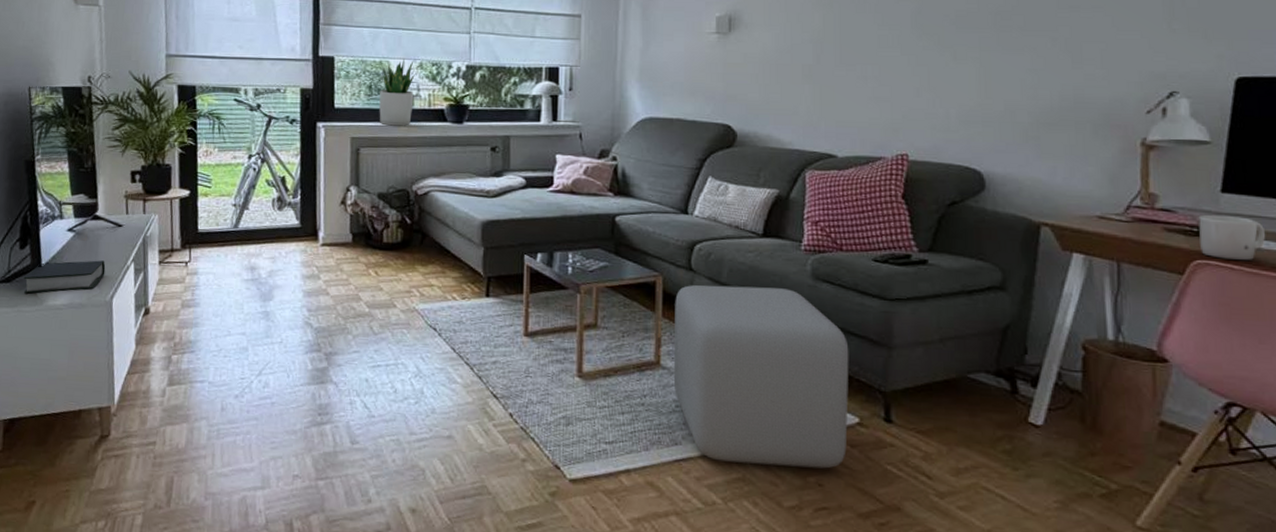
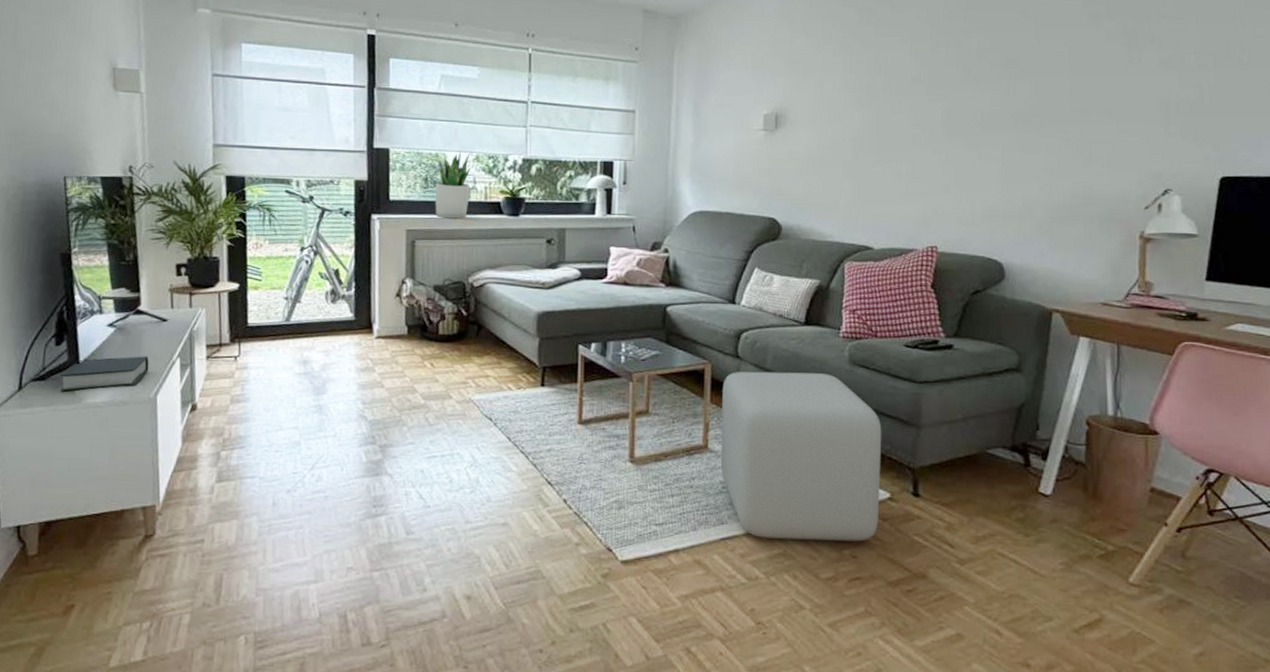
mug: present [1198,214,1266,261] -> none [1186,301,1242,342]

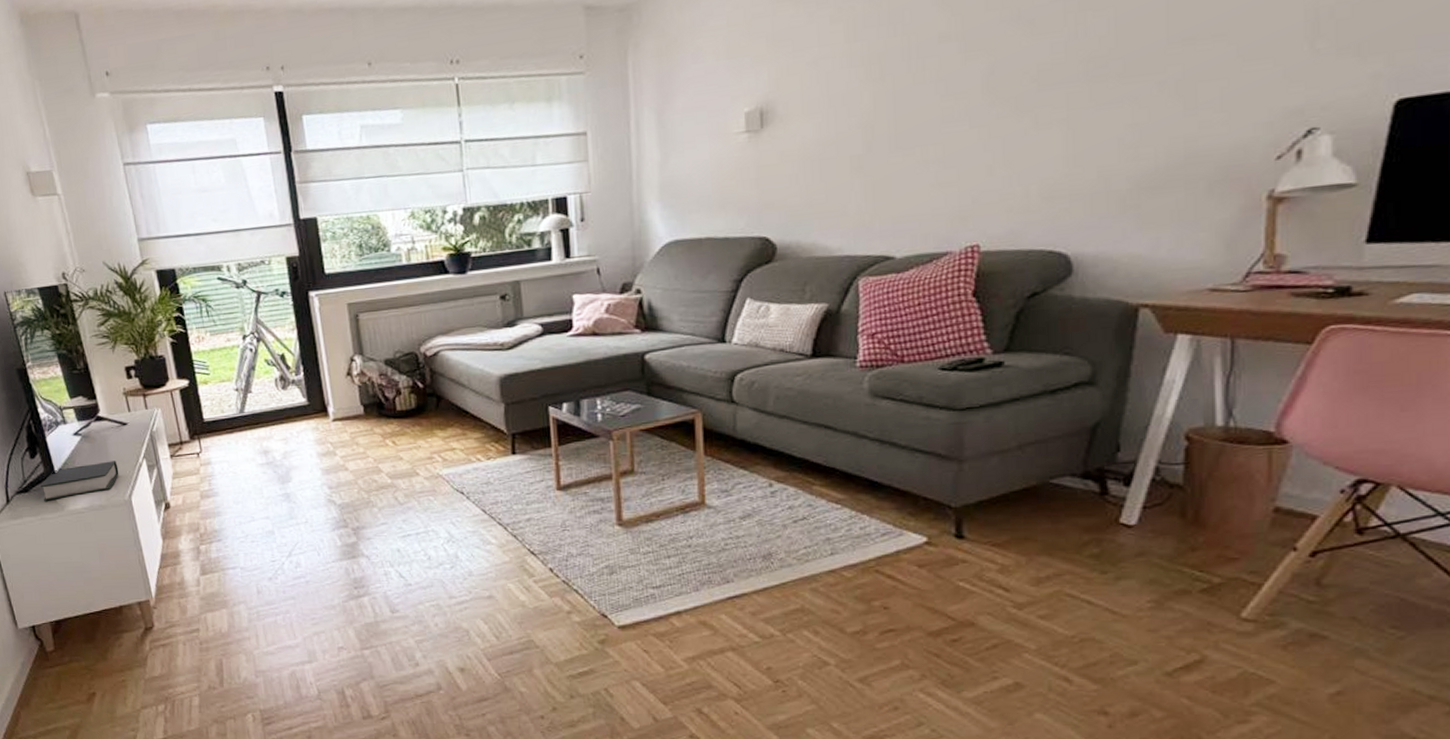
planter: present [435,151,471,219] -> none [371,209,410,286]
pouf: present [721,371,882,542] -> none [717,410,915,594]

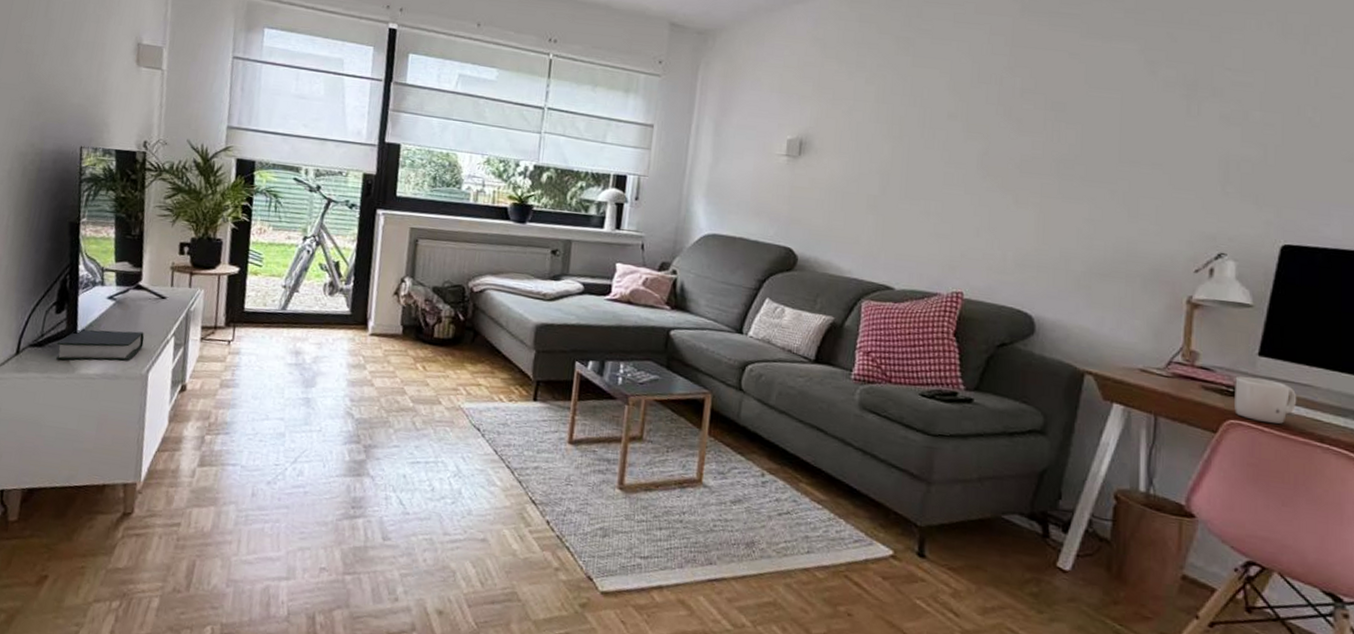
mug: none [1335,269,1420,321] -> present [1234,376,1297,425]

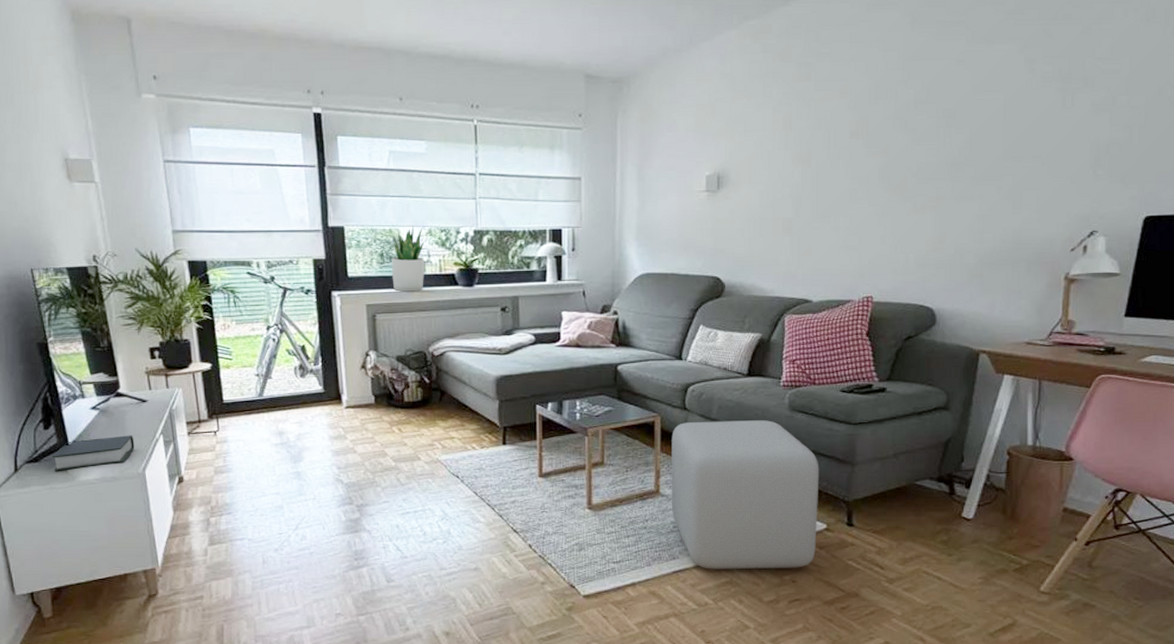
planter: none [441,152,482,221] -> present [392,226,425,292]
pouf: none [714,405,889,599] -> present [672,420,819,569]
mug: present [1234,376,1297,425] -> none [1105,336,1156,374]

